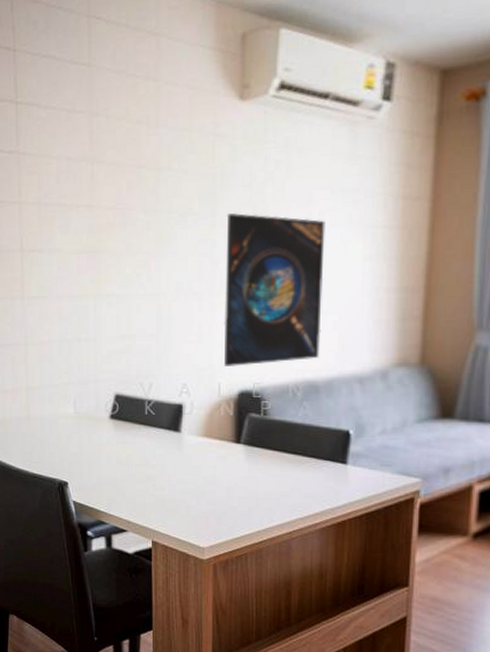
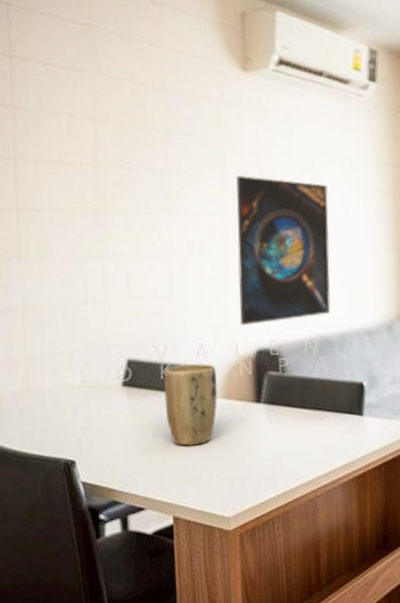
plant pot: none [148,402,198,479] -> present [164,364,217,446]

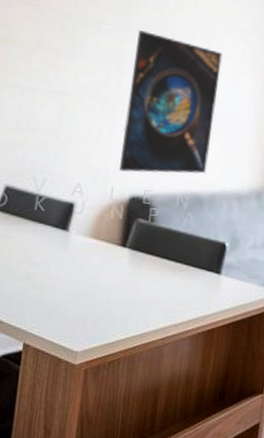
plant pot: present [164,364,217,446] -> none [33,199,89,279]

